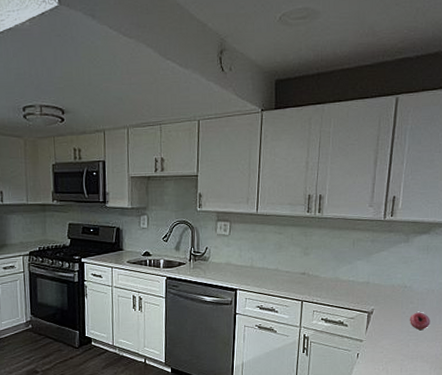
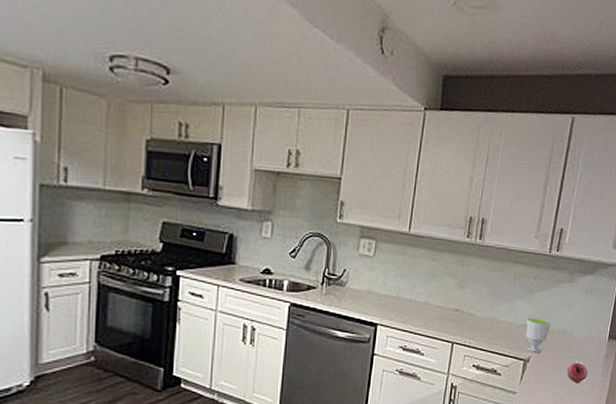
cup: none [367,275,391,305] -> present [525,318,551,352]

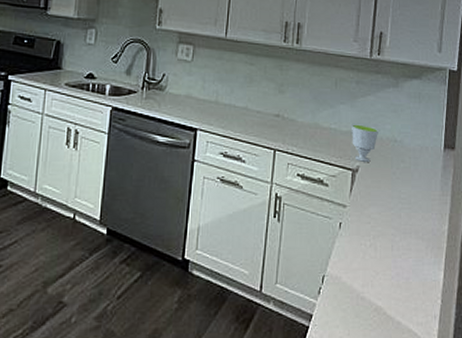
fruit: present [567,362,588,382] -> none [401,174,425,196]

